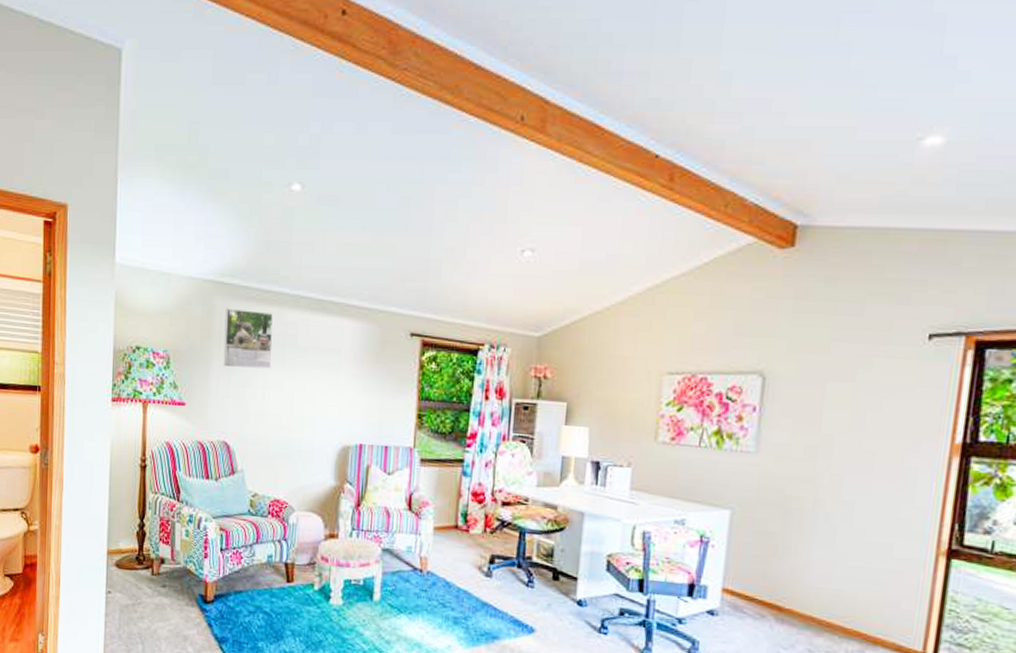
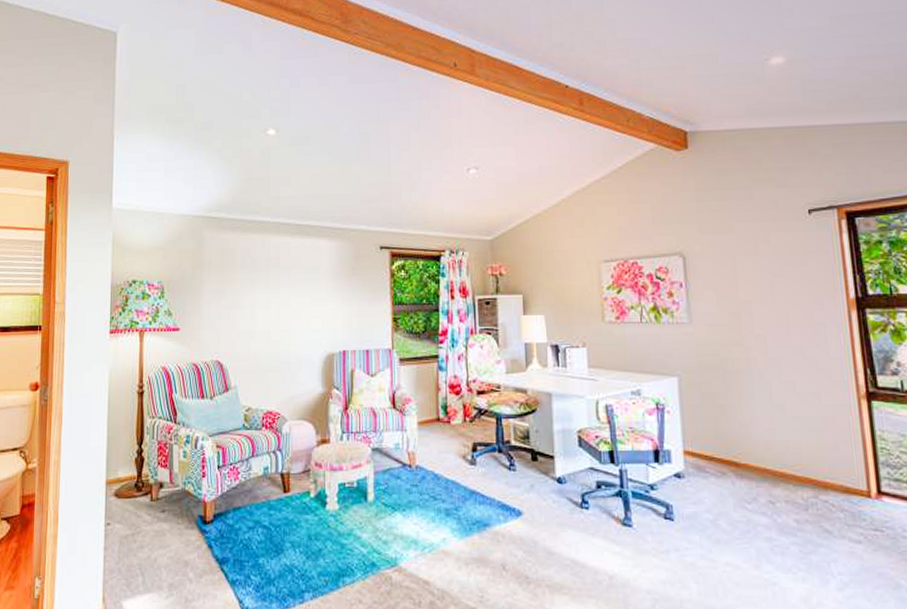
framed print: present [223,308,273,369] -> none [213,238,258,292]

